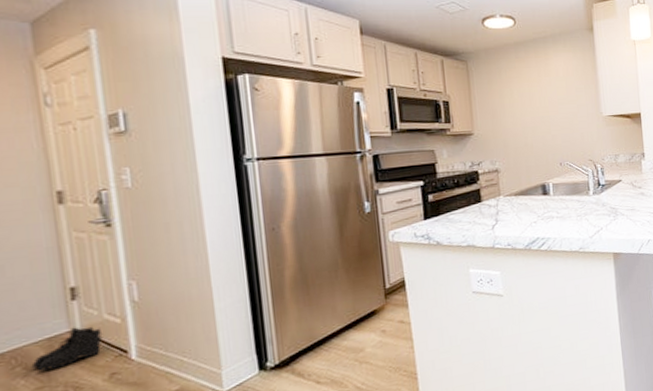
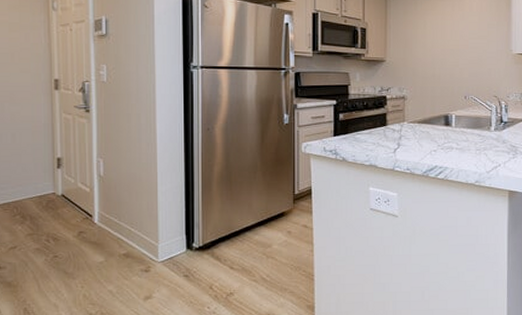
boots: present [31,326,103,372] -> none [27,190,76,221]

